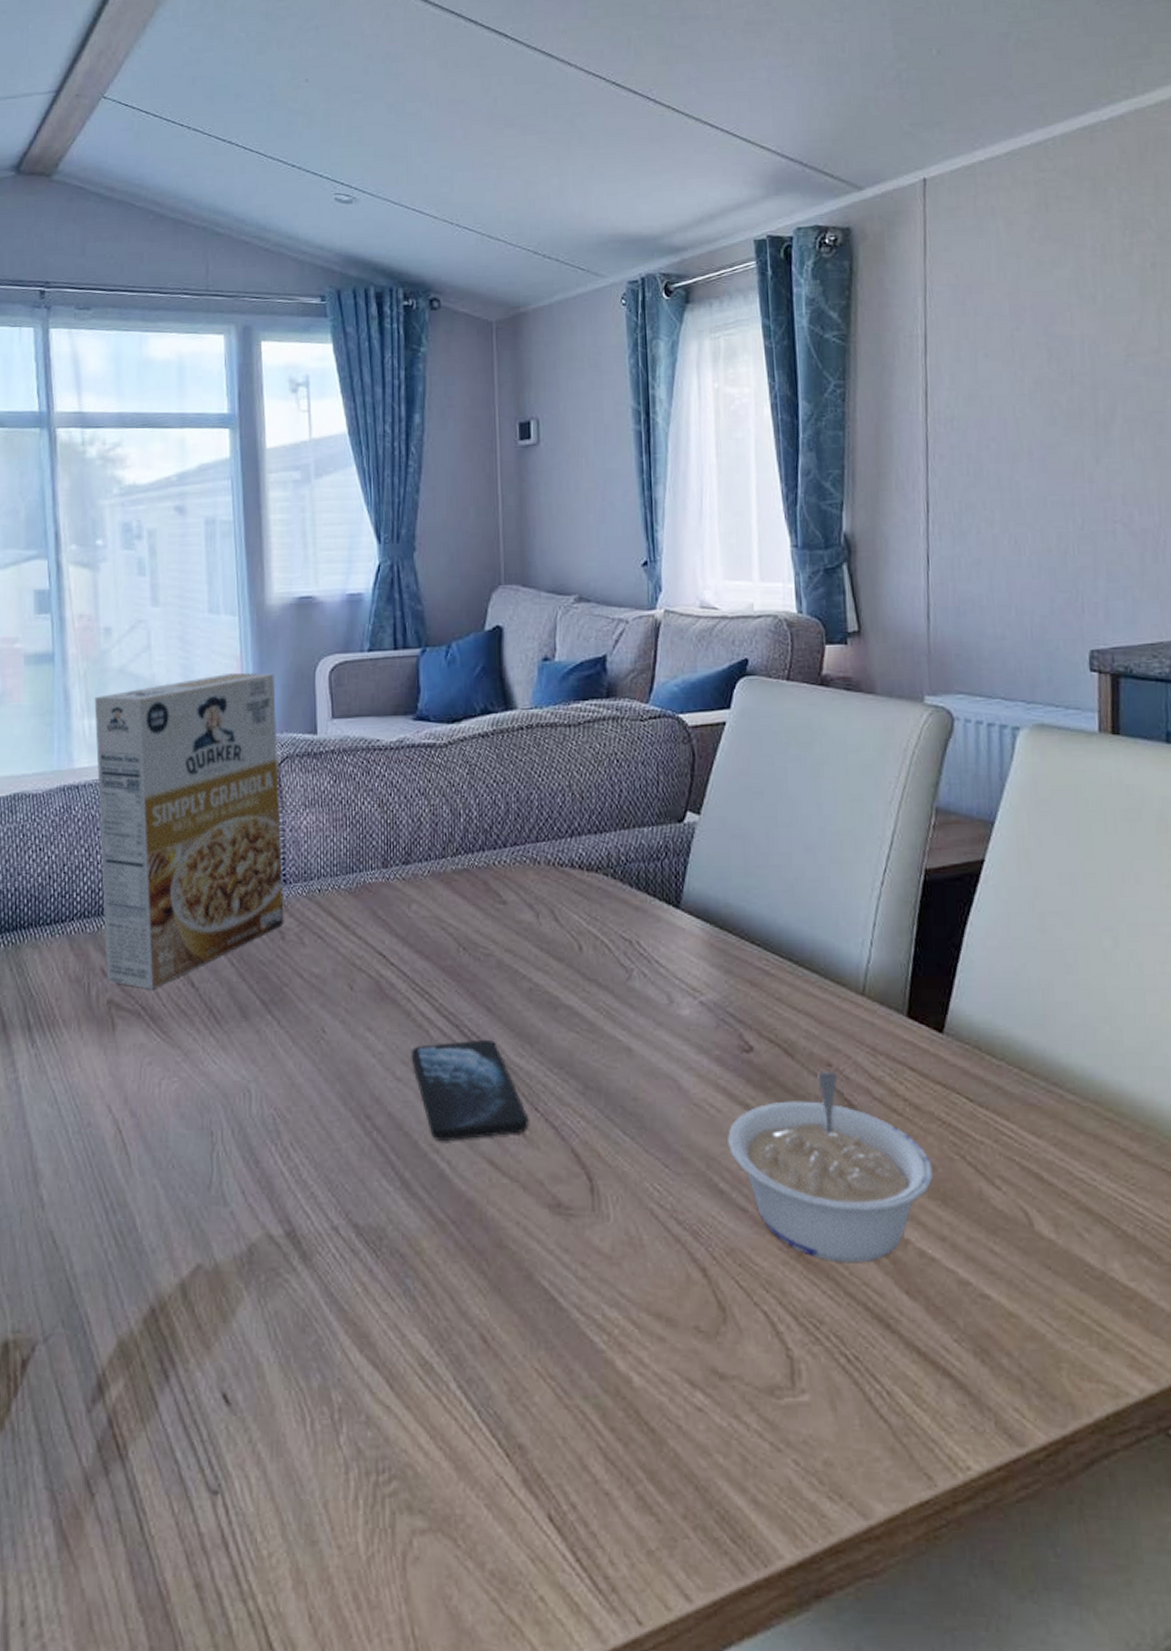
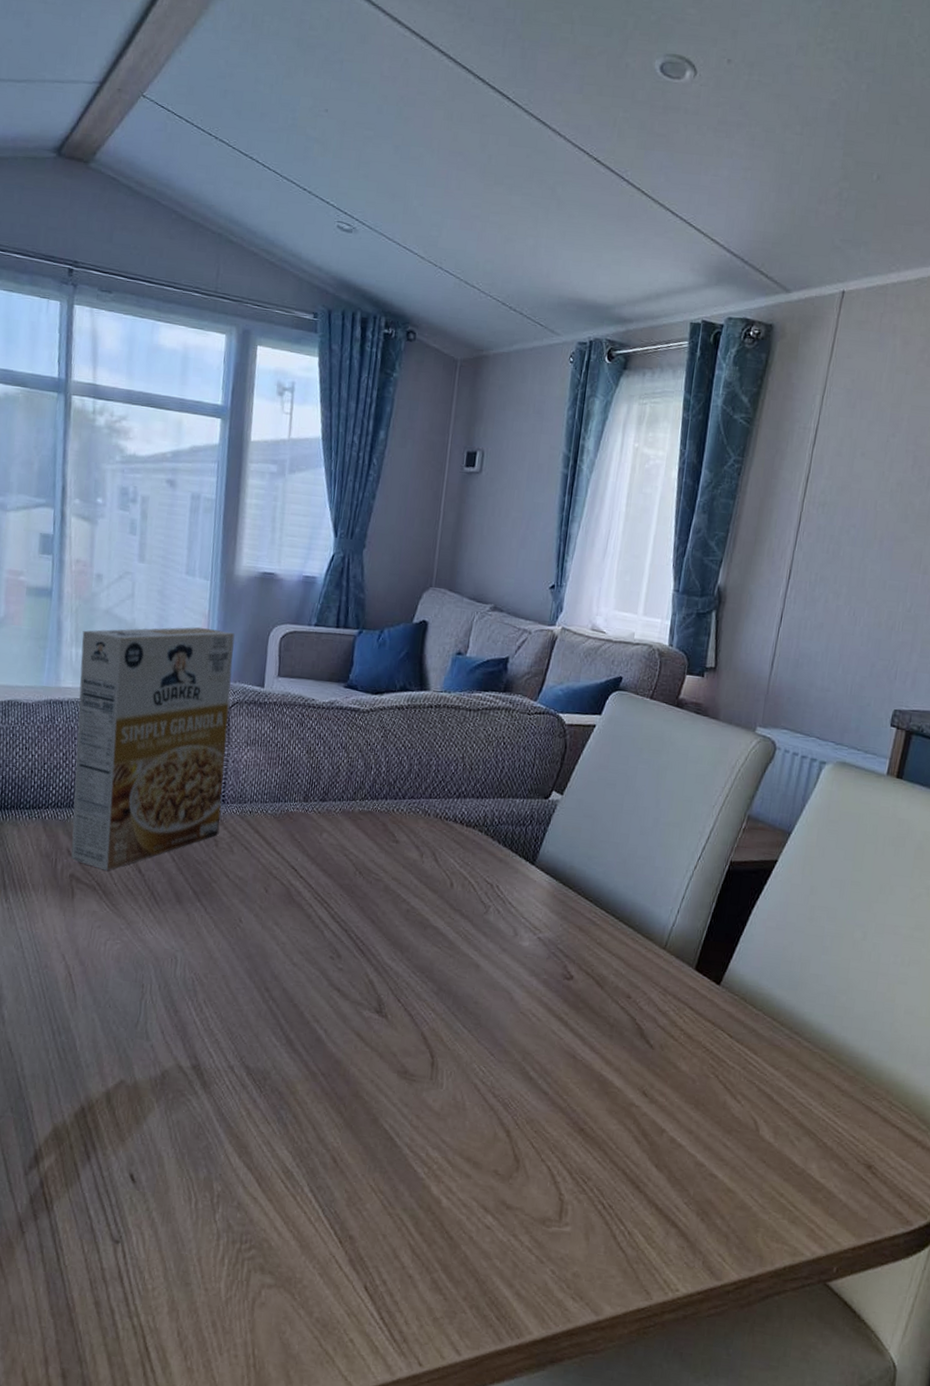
smartphone: present [411,1039,529,1141] -> none [306,941,392,1017]
legume: present [726,1072,934,1263] -> none [541,1001,693,1142]

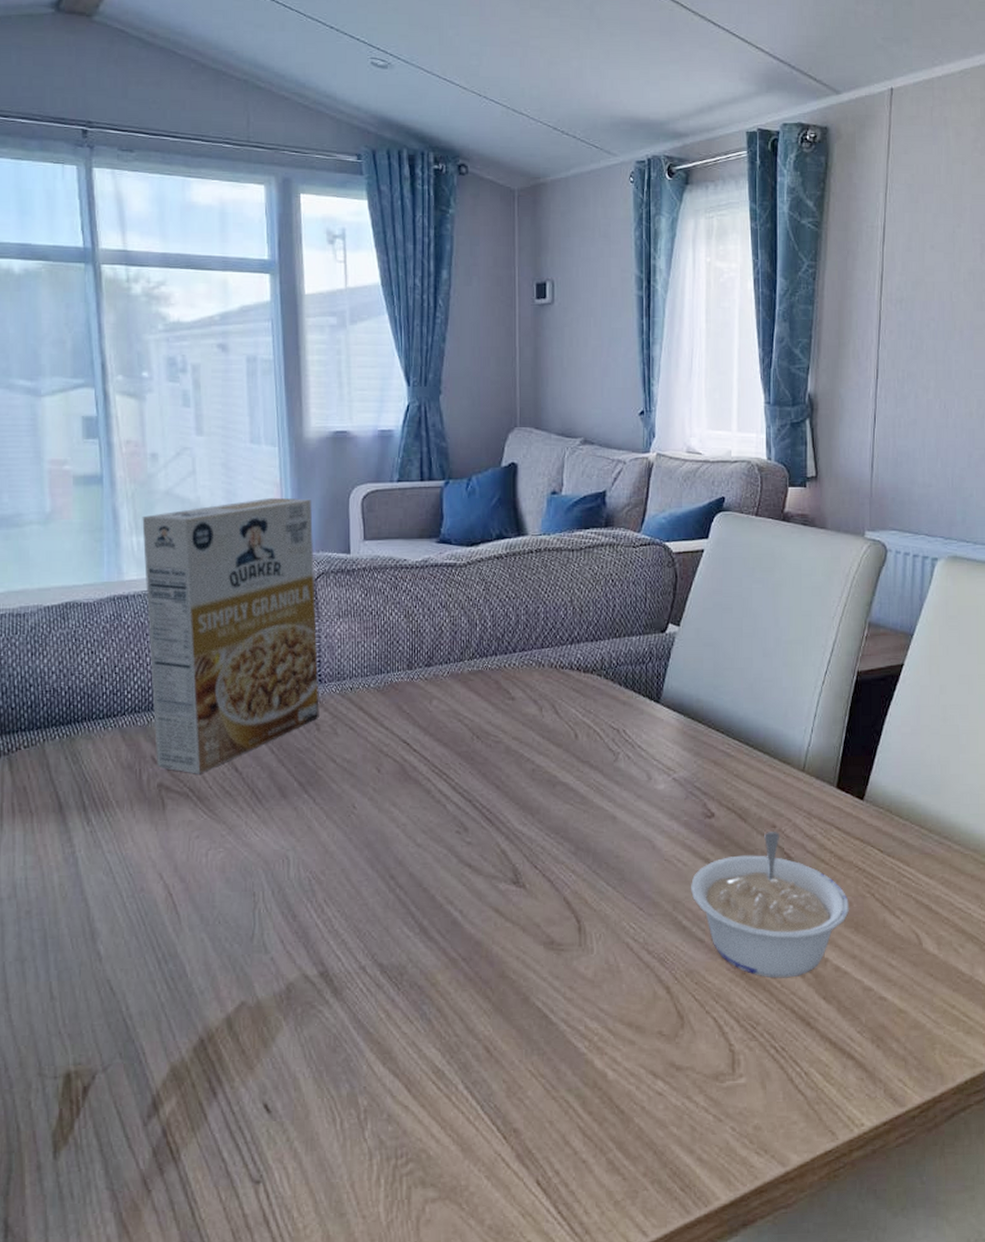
legume: none [541,1001,693,1142] -> present [690,832,850,979]

